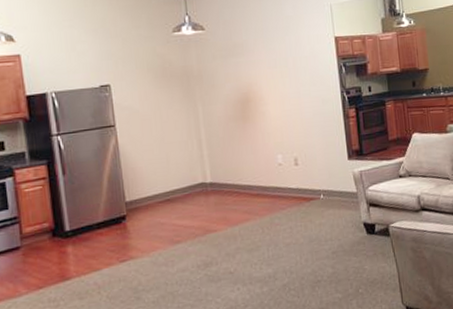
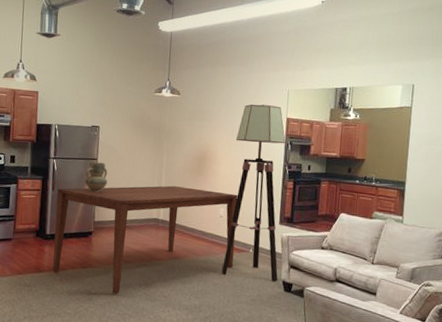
dining table: none [70,135,304,285] -> present [53,185,238,295]
ceramic jug: none [102,128,134,166] -> present [84,162,108,192]
floor lamp: none [281,25,358,232] -> present [221,104,286,281]

